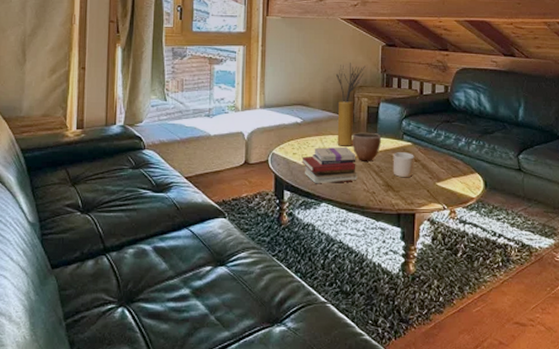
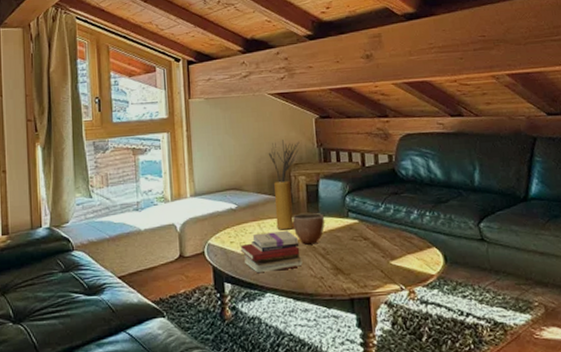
mug: present [393,152,414,178] -> none [339,231,364,259]

